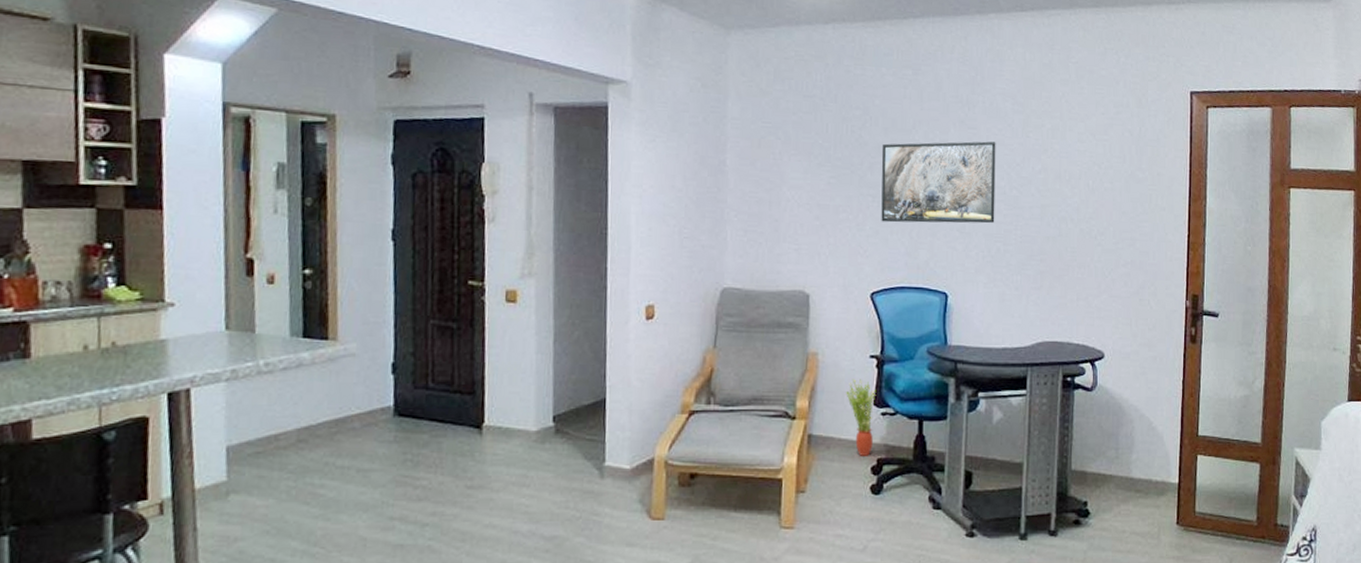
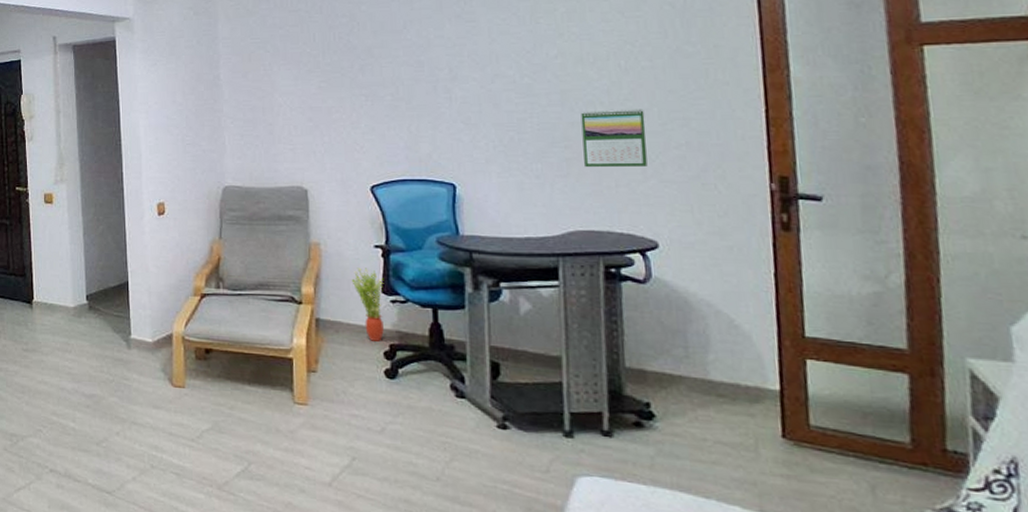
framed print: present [881,141,996,224] -> none [371,32,505,119]
calendar: none [1055,226,1103,282] -> present [580,109,647,168]

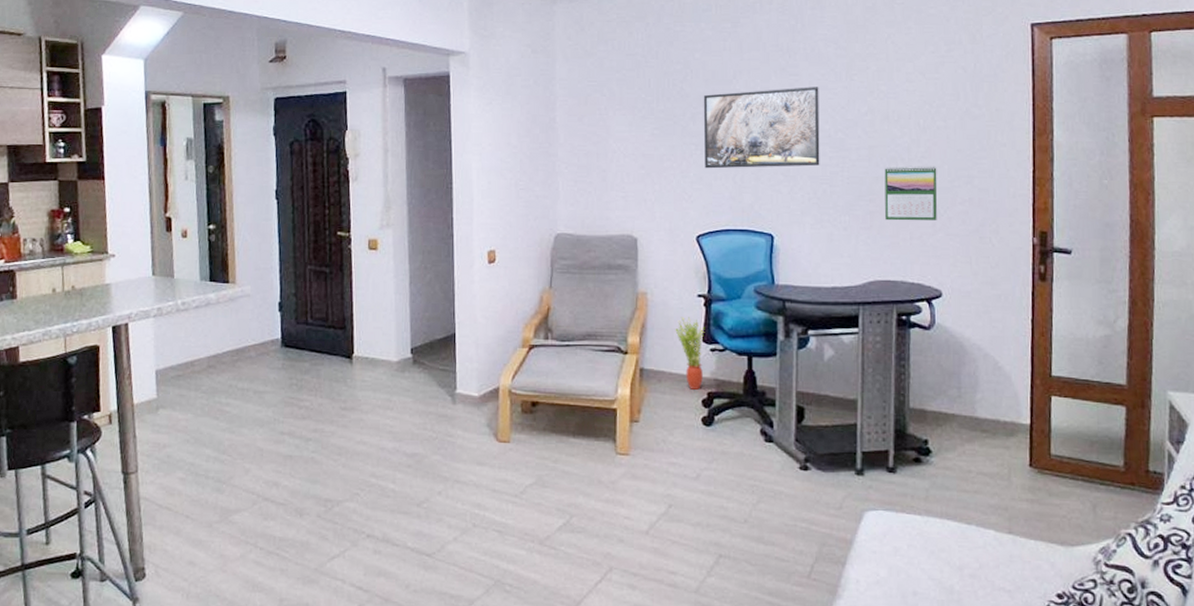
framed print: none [371,32,505,119] -> present [703,87,820,169]

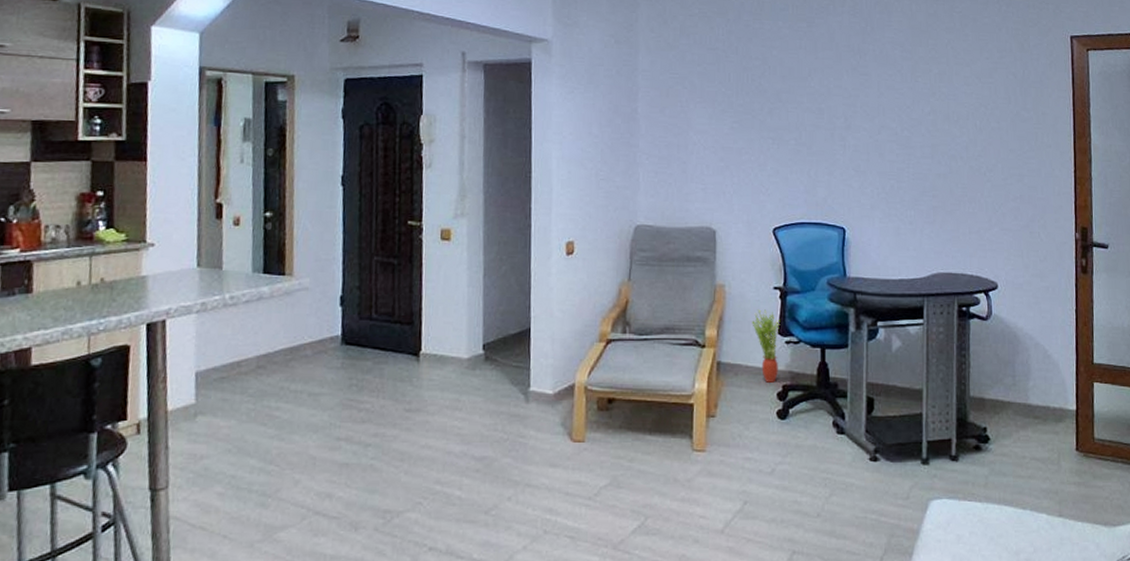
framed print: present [703,87,820,169] -> none [780,86,888,163]
calendar: present [884,166,938,221] -> none [946,164,993,217]

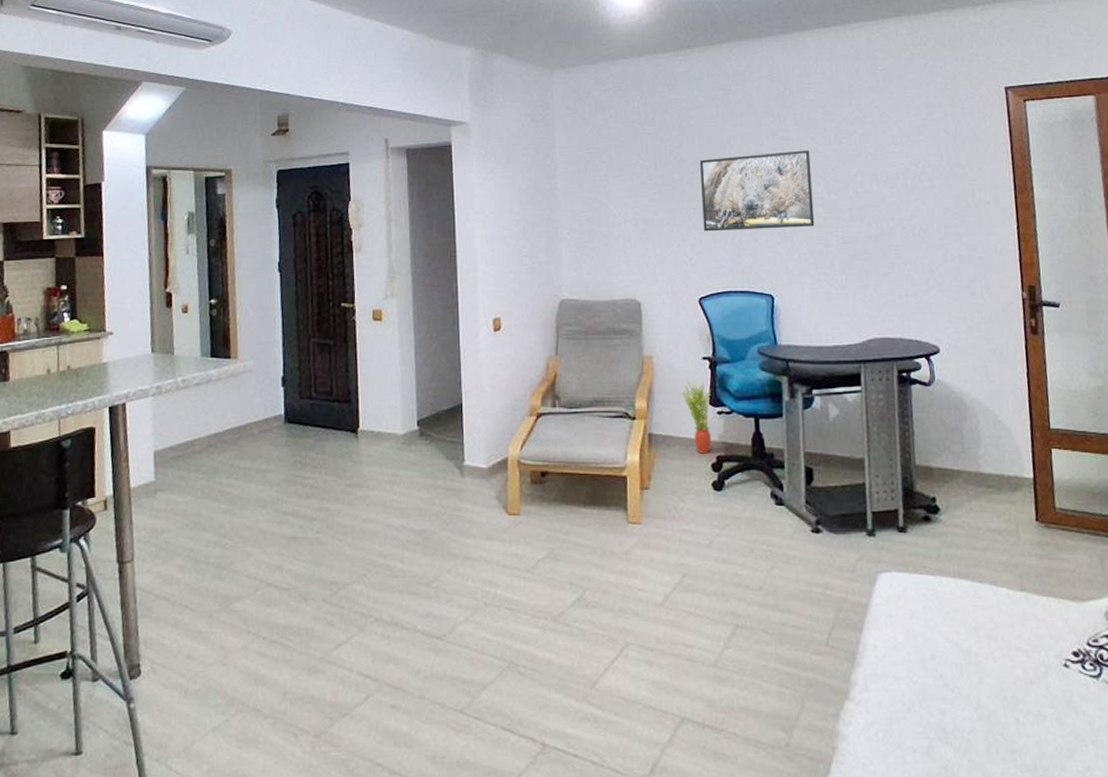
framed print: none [780,86,888,163] -> present [699,150,815,232]

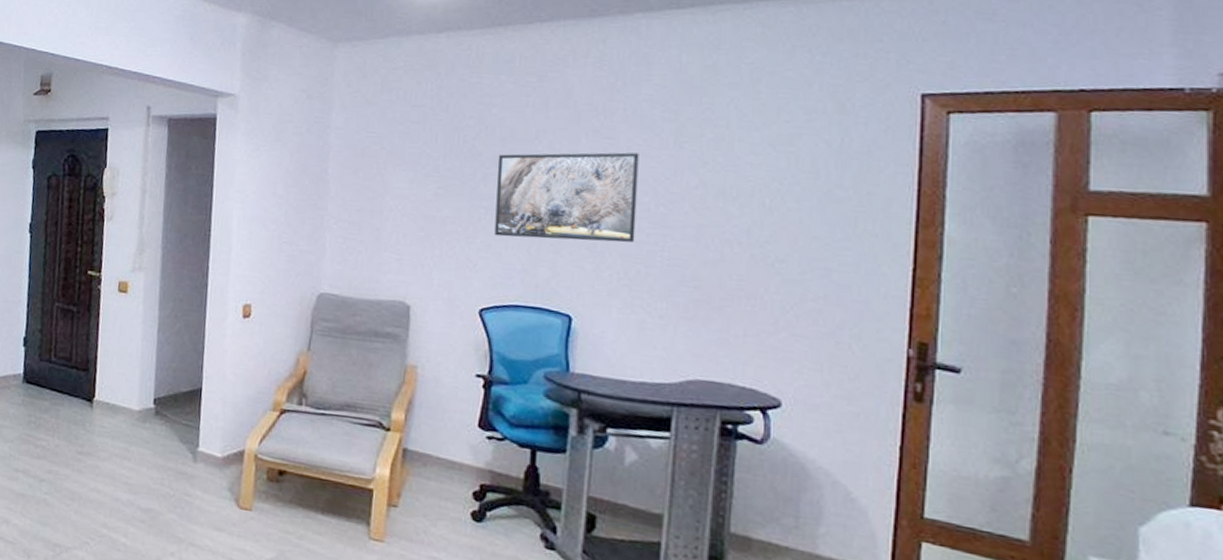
potted plant: present [682,380,712,454] -> none [447,397,482,480]

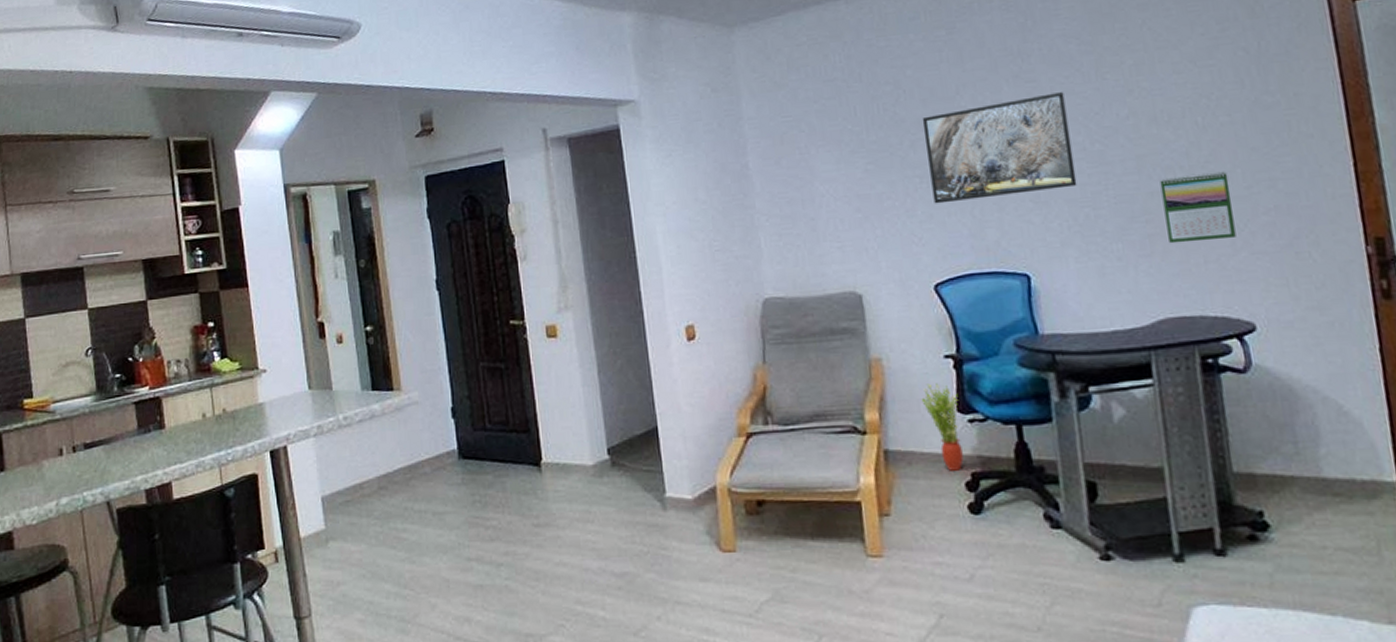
potted plant: none [447,397,482,480] -> present [921,383,964,471]
calendar: none [713,250,784,317] -> present [1159,171,1236,244]

